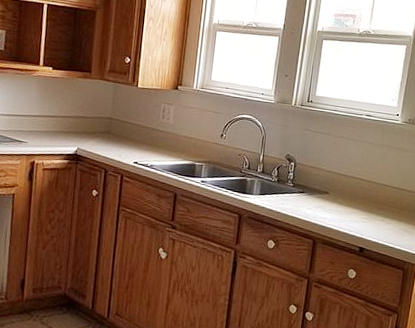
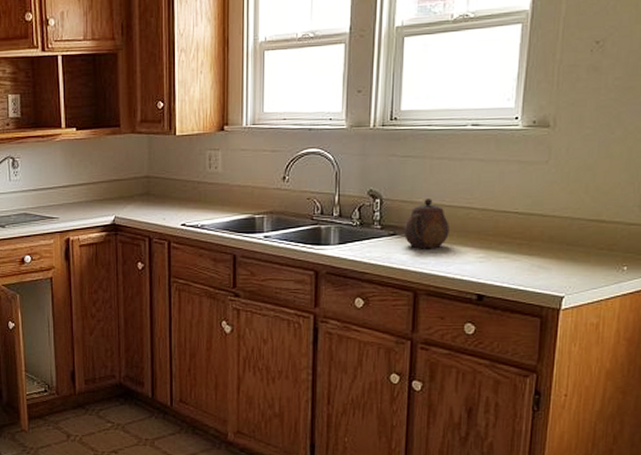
teapot: none [309,167,344,208] -> present [403,199,449,249]

